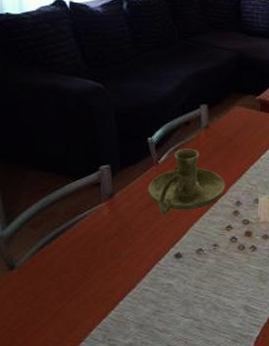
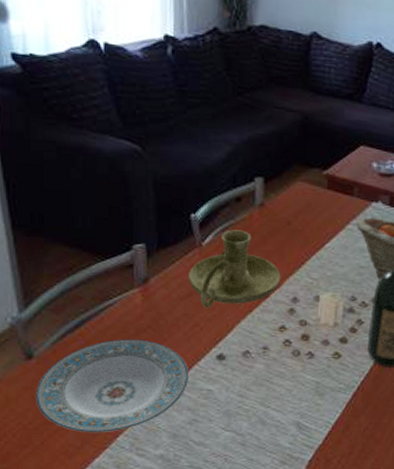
plate: none [18,246,152,330] -> present [36,339,190,432]

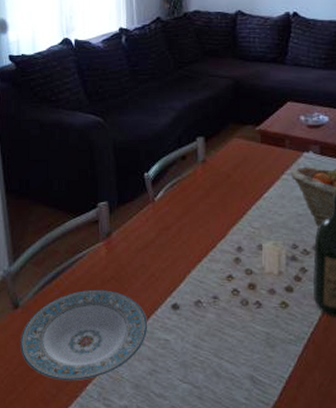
candle holder: present [189,229,281,309] -> none [144,185,225,259]

